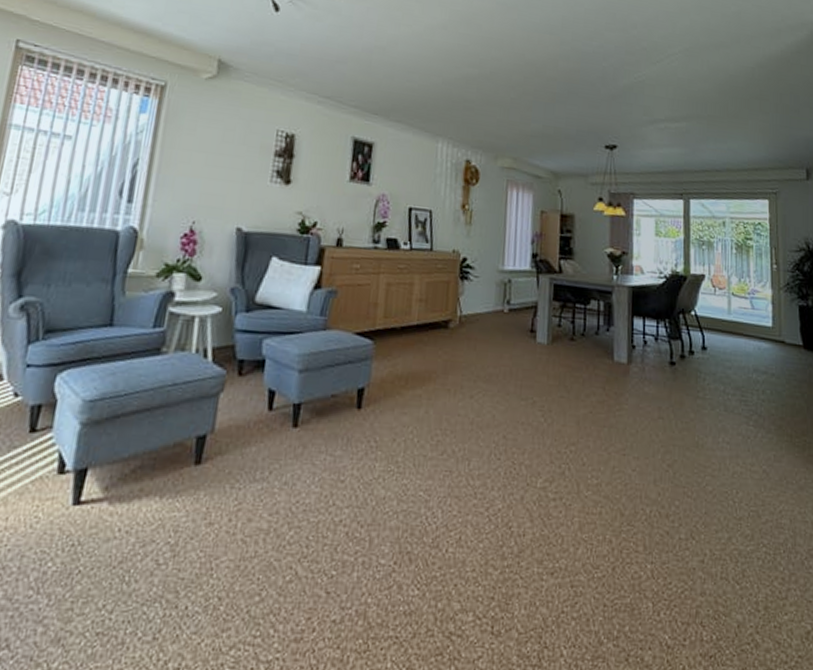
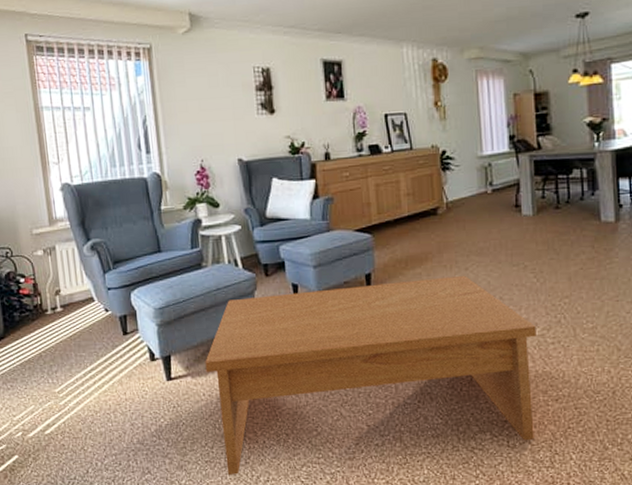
coffee table: none [123,400,538,658] -> present [205,275,536,476]

